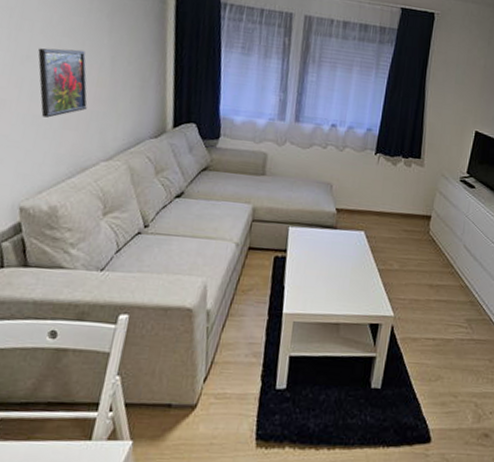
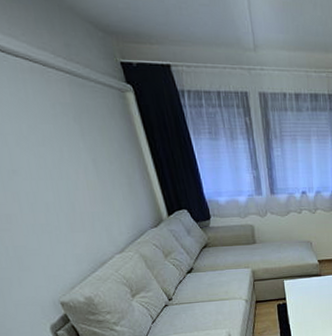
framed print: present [38,48,88,118] -> none [21,157,87,225]

